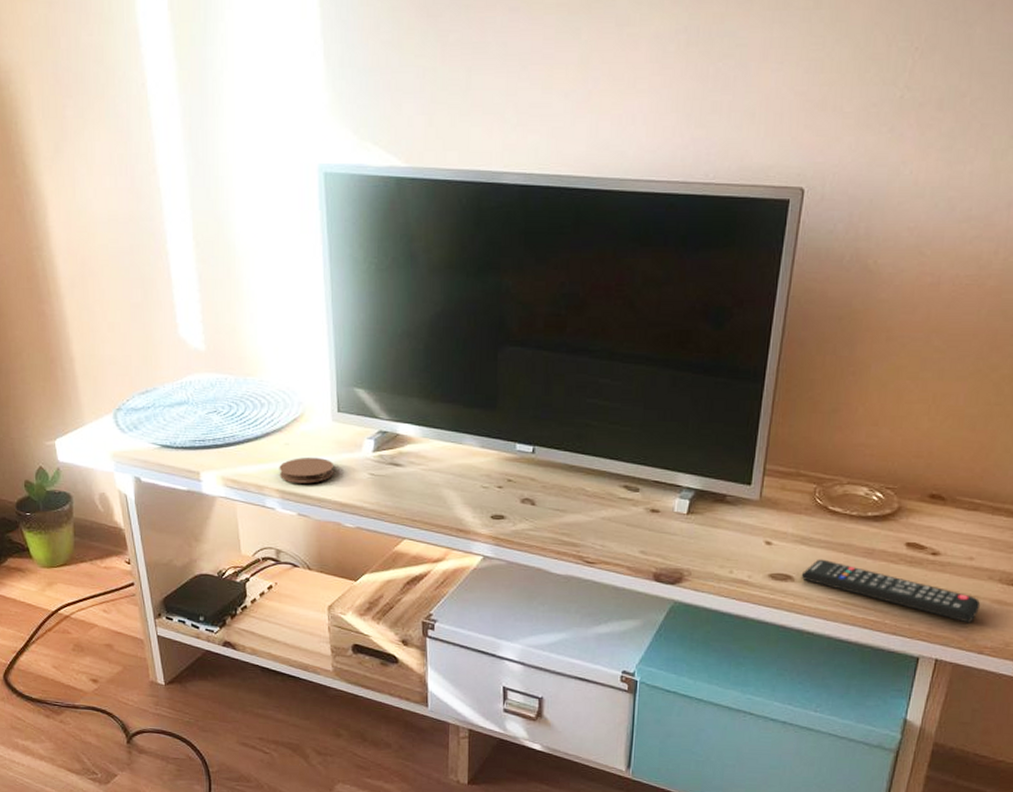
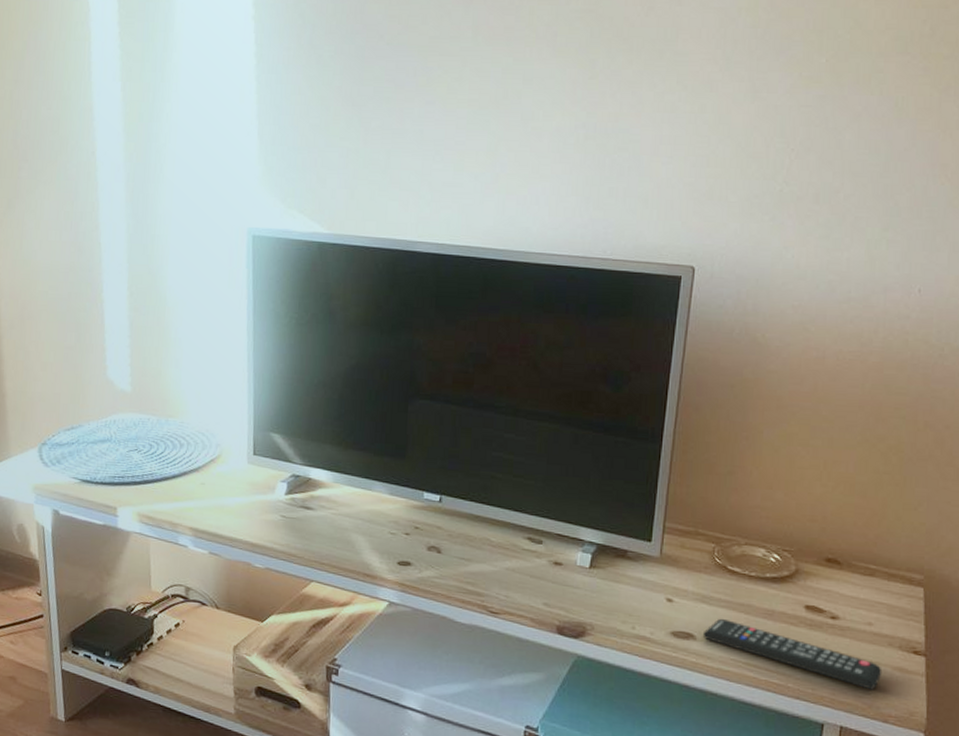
coaster: present [279,456,334,484] -> none [193,497,248,523]

